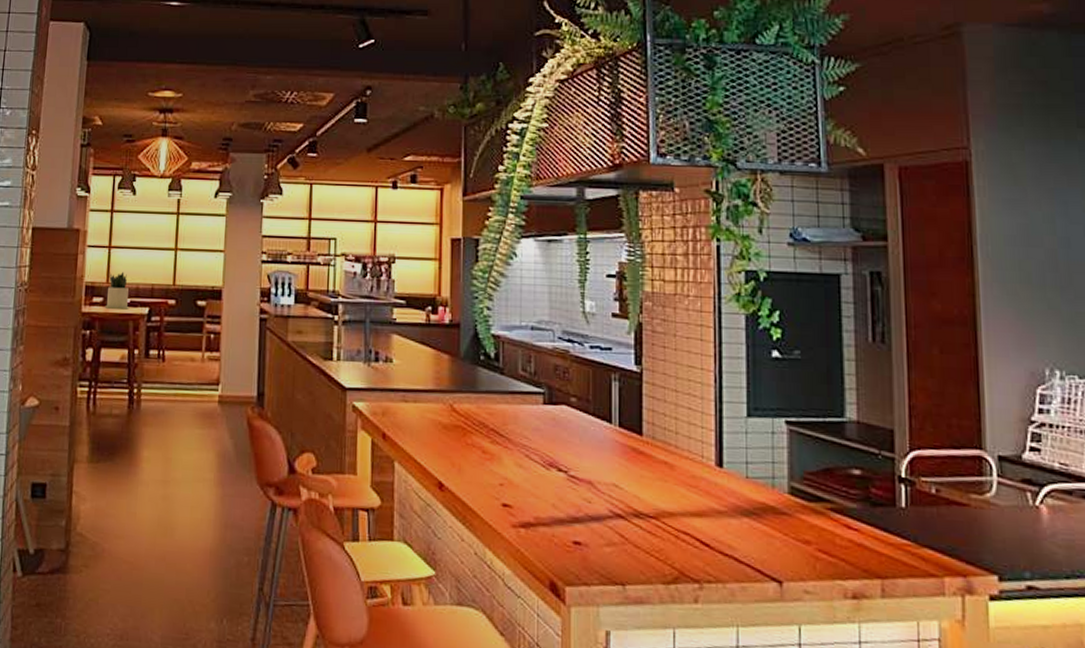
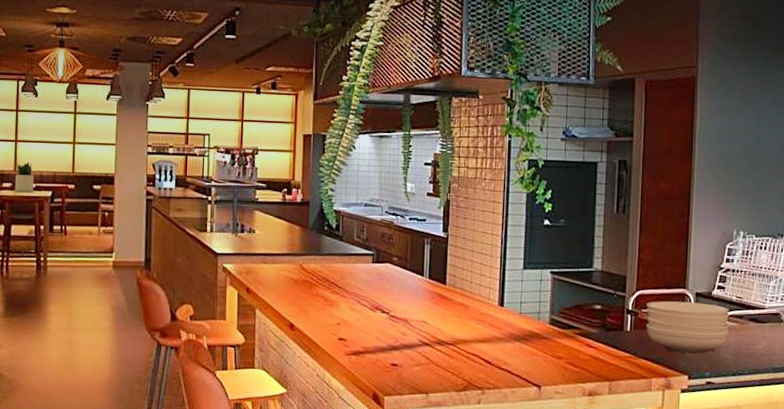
bowl: none [926,466,1054,546] -> present [645,301,730,355]

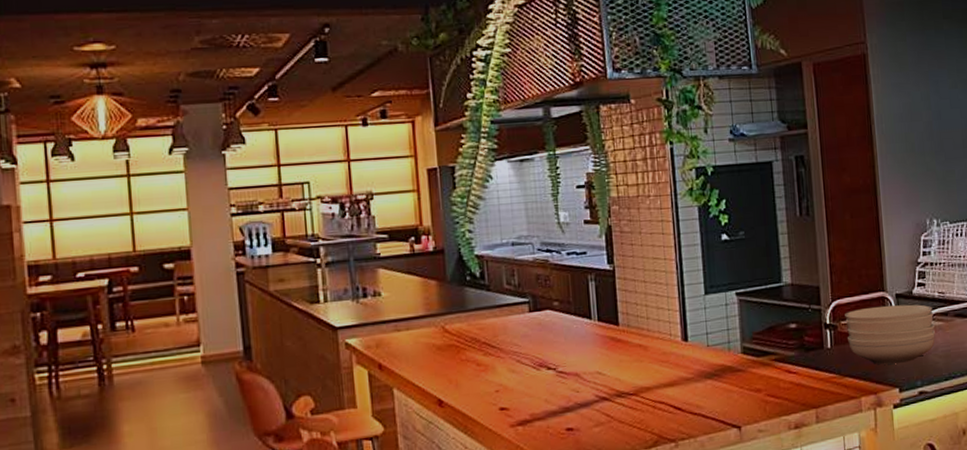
planter: present [13,161,35,194] -> none [53,244,85,288]

